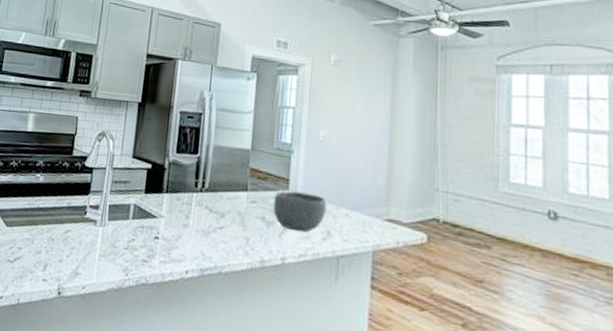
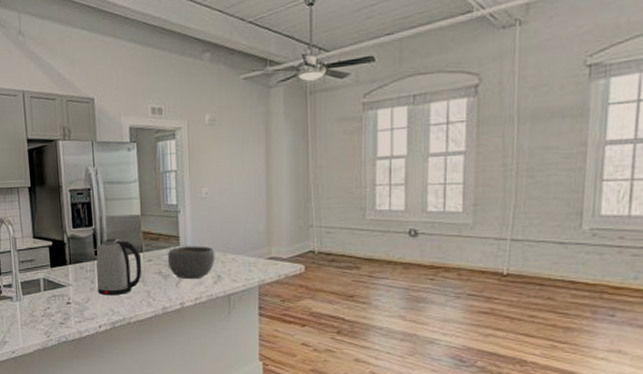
kettle: none [191,170,245,238] -> present [96,238,142,296]

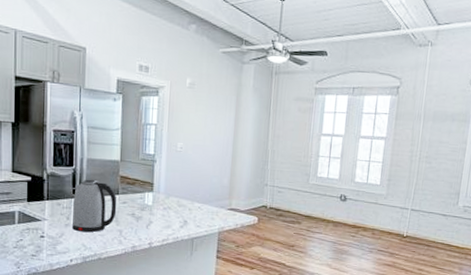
bowl: present [167,246,215,280] -> none [141,192,184,223]

